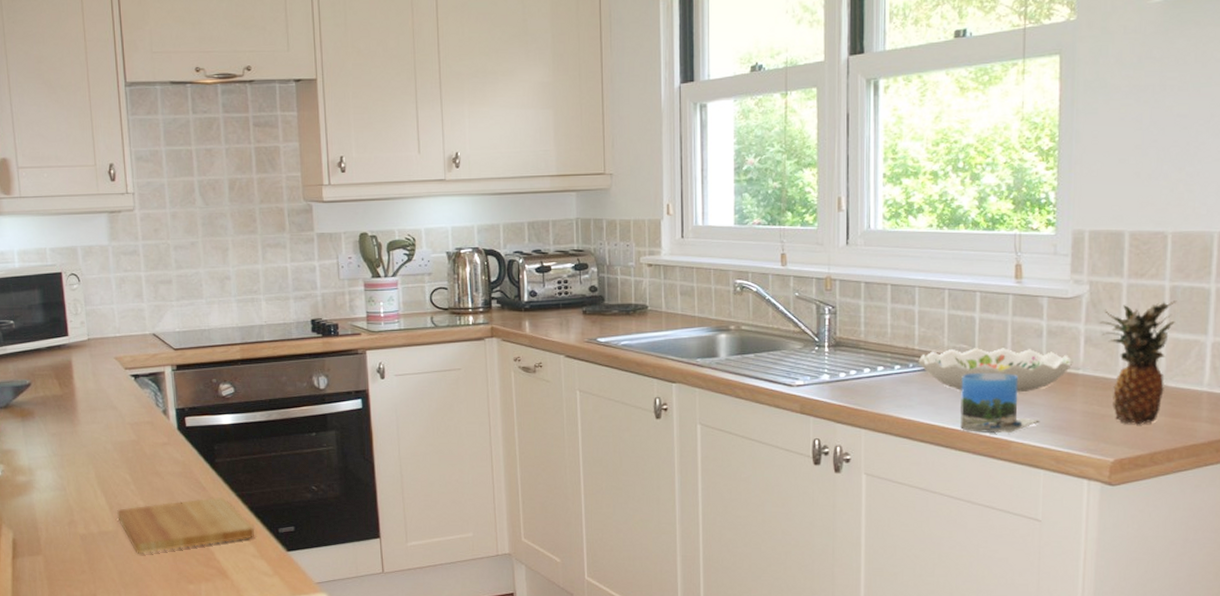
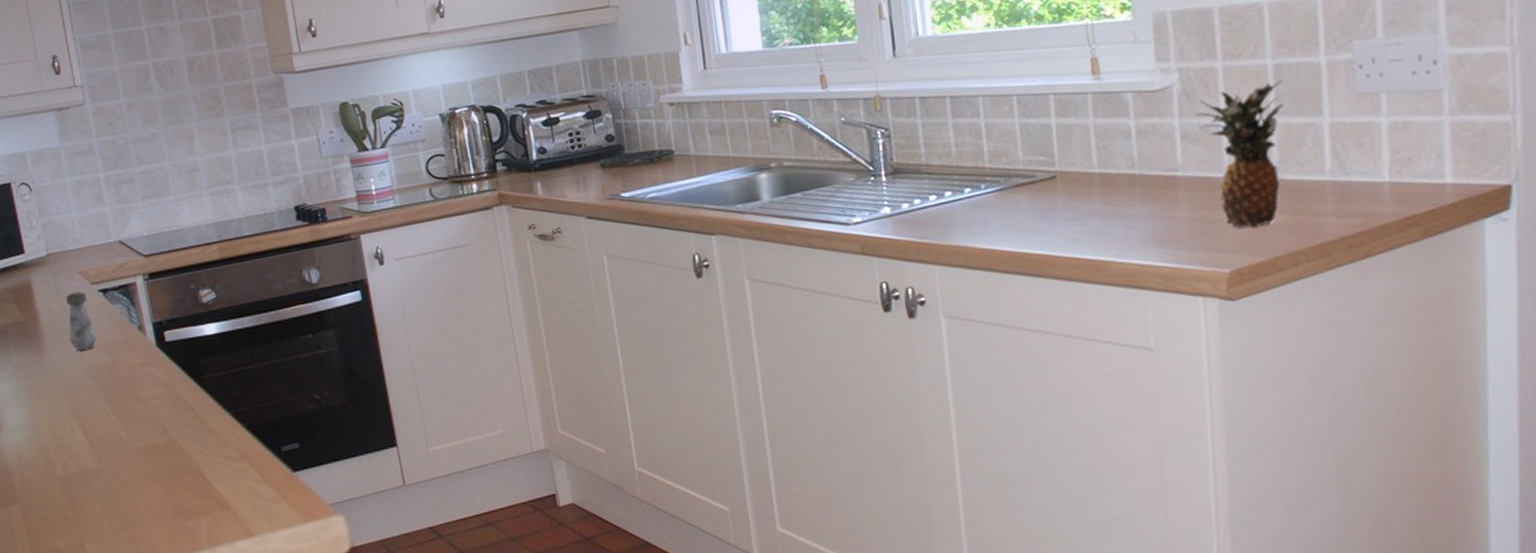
salt shaker: none [101,375,126,426] -> present [66,291,97,350]
cutting board: present [117,497,255,554] -> none [98,418,255,492]
decorative bowl: present [918,348,1073,393] -> none [991,153,1171,210]
mug: present [960,372,1039,433] -> none [1043,184,1139,255]

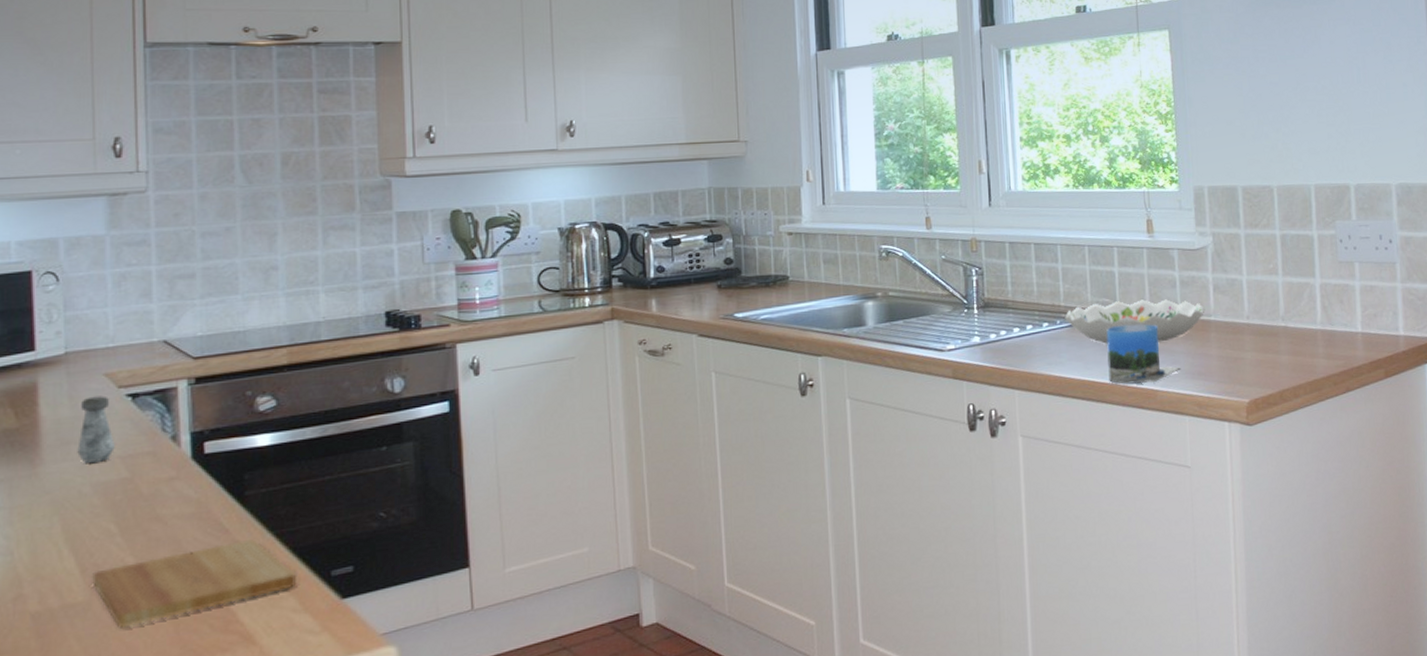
cutting board: none [98,418,255,492] -> present [92,539,297,628]
decorative bowl: none [991,153,1171,210] -> present [1065,299,1205,344]
mug: none [1043,184,1139,255] -> present [1106,324,1180,384]
fruit: present [1195,80,1284,228] -> none [1224,247,1288,365]

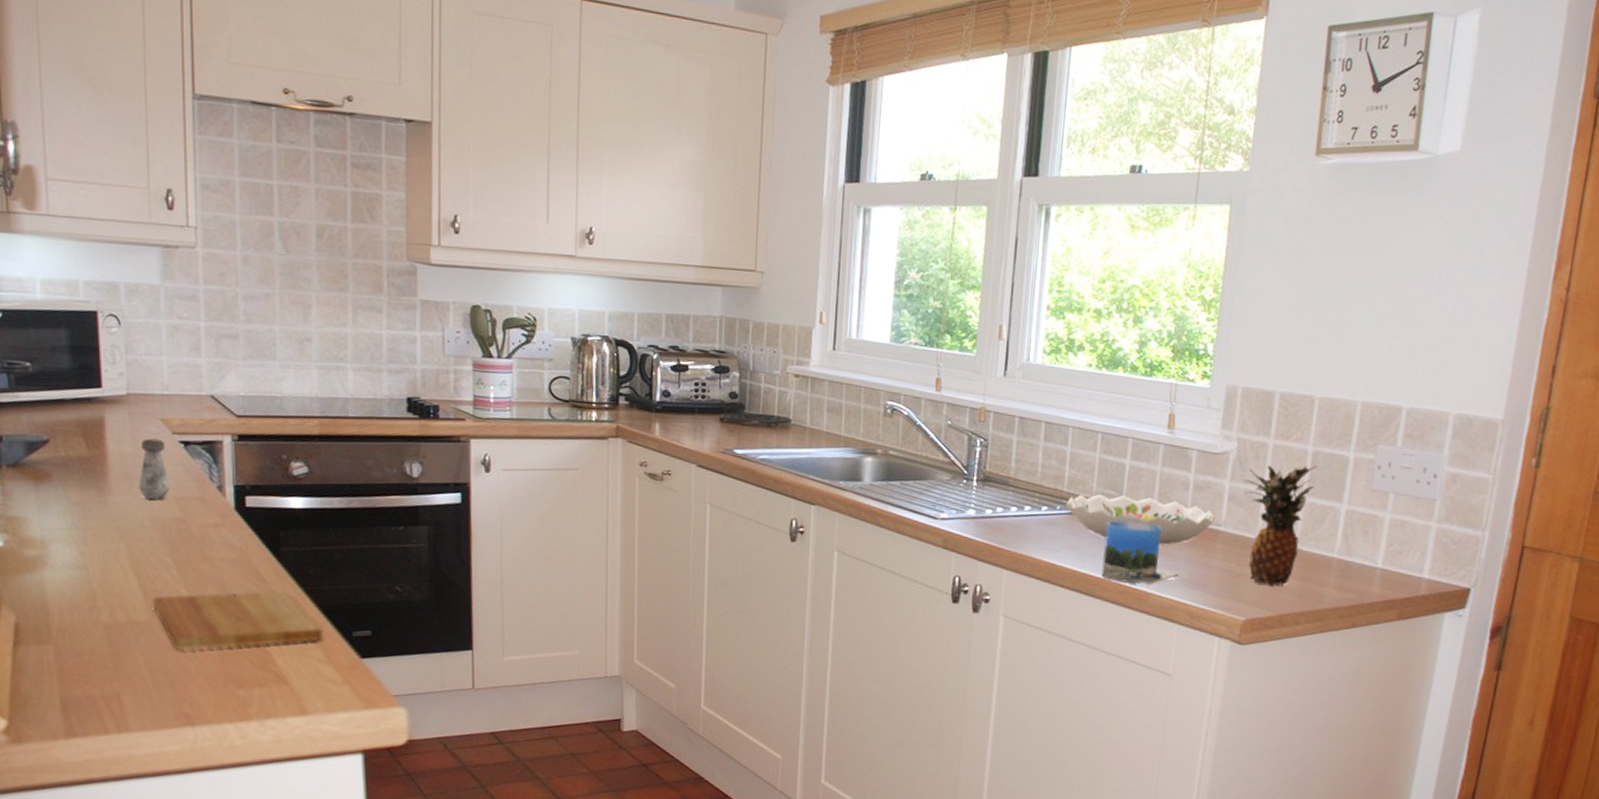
fruit: none [1224,247,1288,365] -> present [1243,465,1318,586]

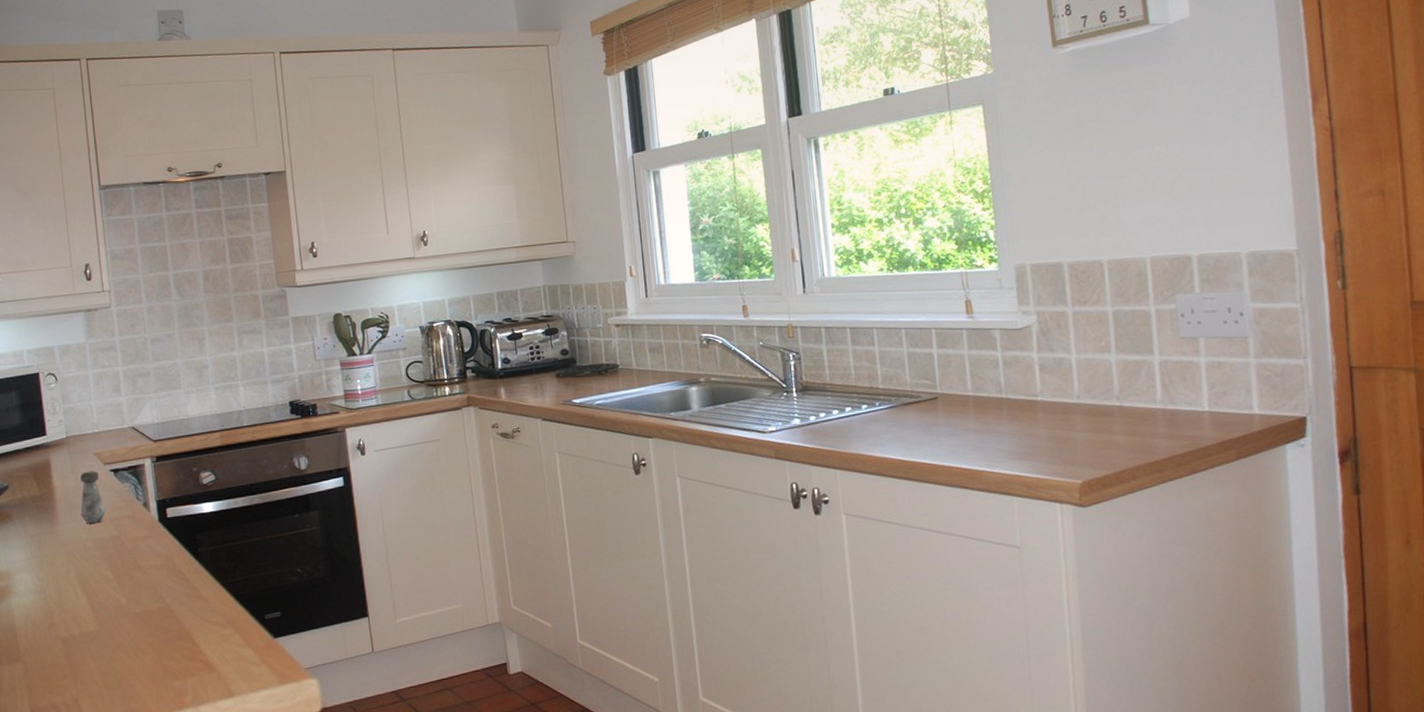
cutting board: present [153,590,324,651] -> none [99,587,241,653]
decorative bowl: present [1066,494,1216,545] -> none [883,380,1031,425]
mug: present [1101,520,1178,585] -> none [926,405,1006,465]
fruit: present [1243,465,1318,586] -> none [1051,324,1122,446]

